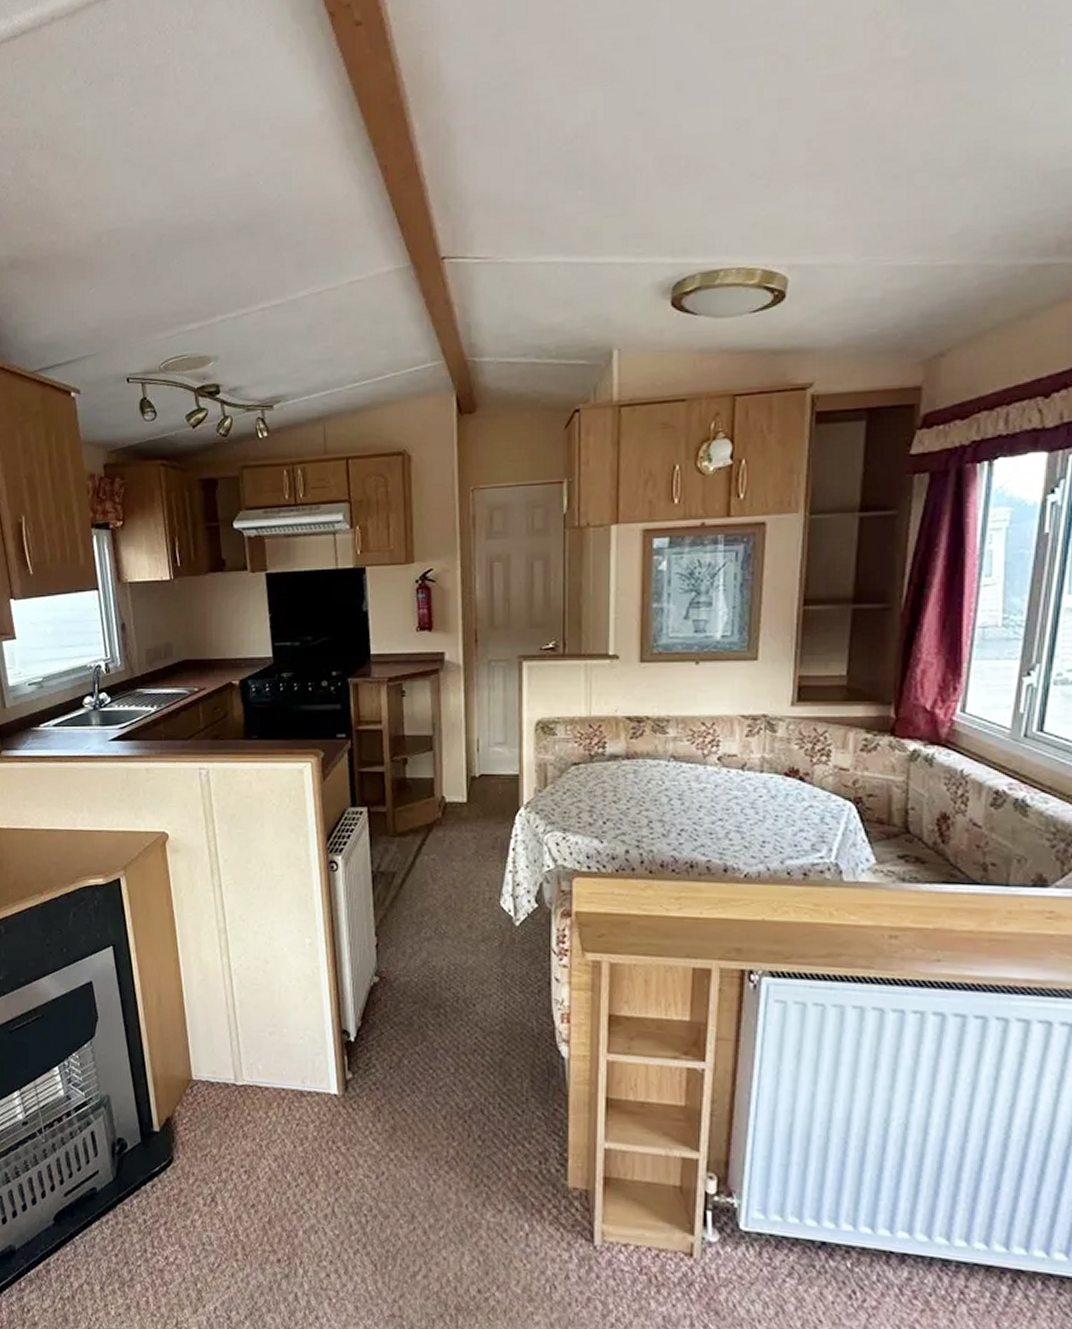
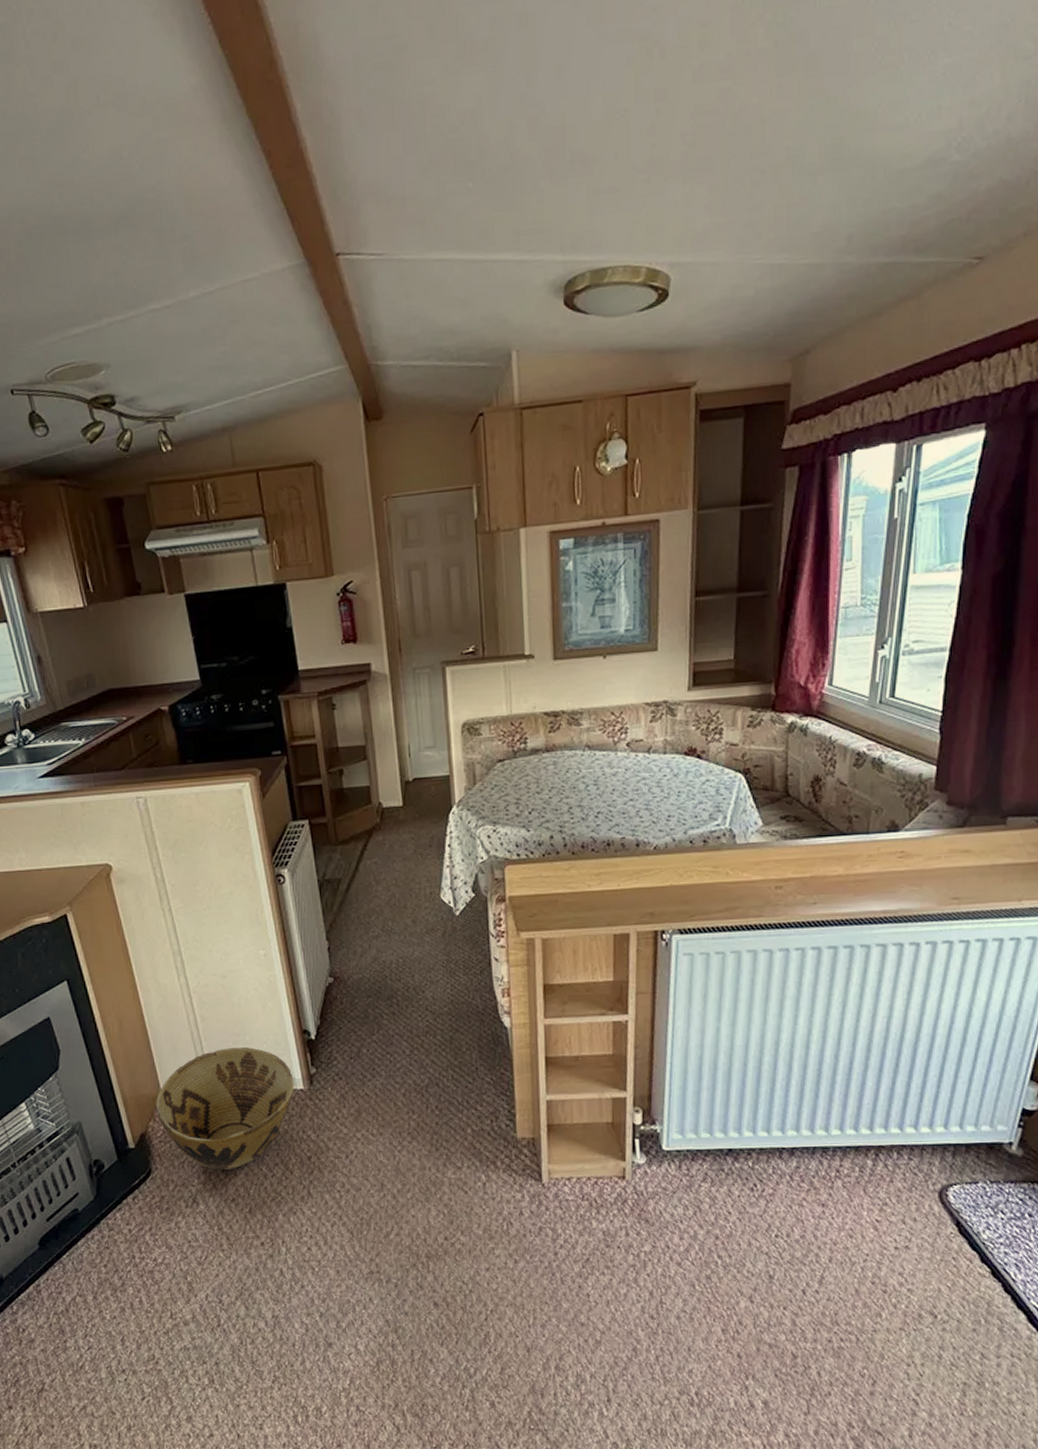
woven basket: none [185,1038,328,1172] -> present [155,1047,295,1170]

